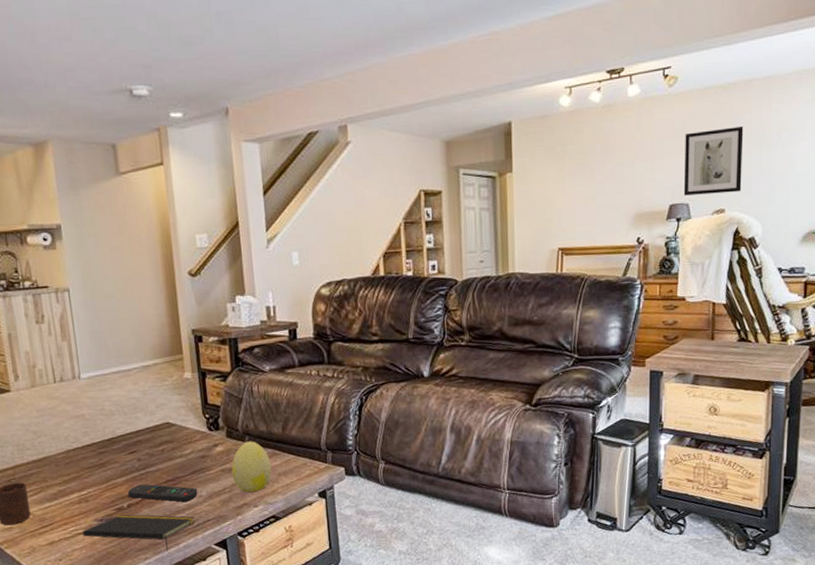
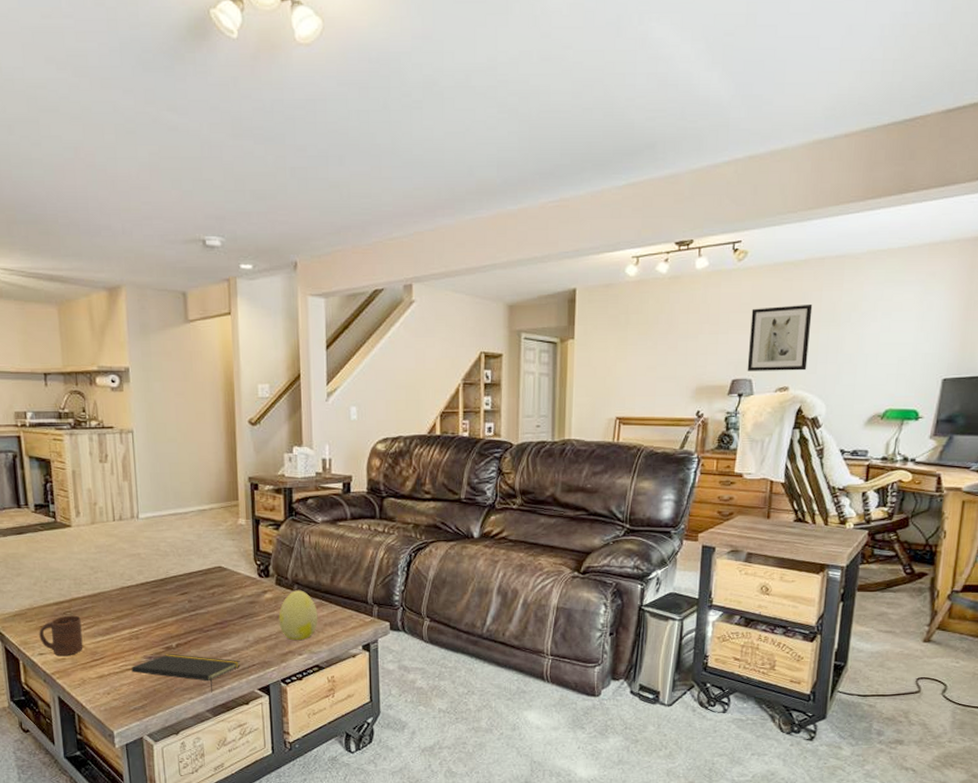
remote control: present [127,484,198,502] -> none [177,625,245,645]

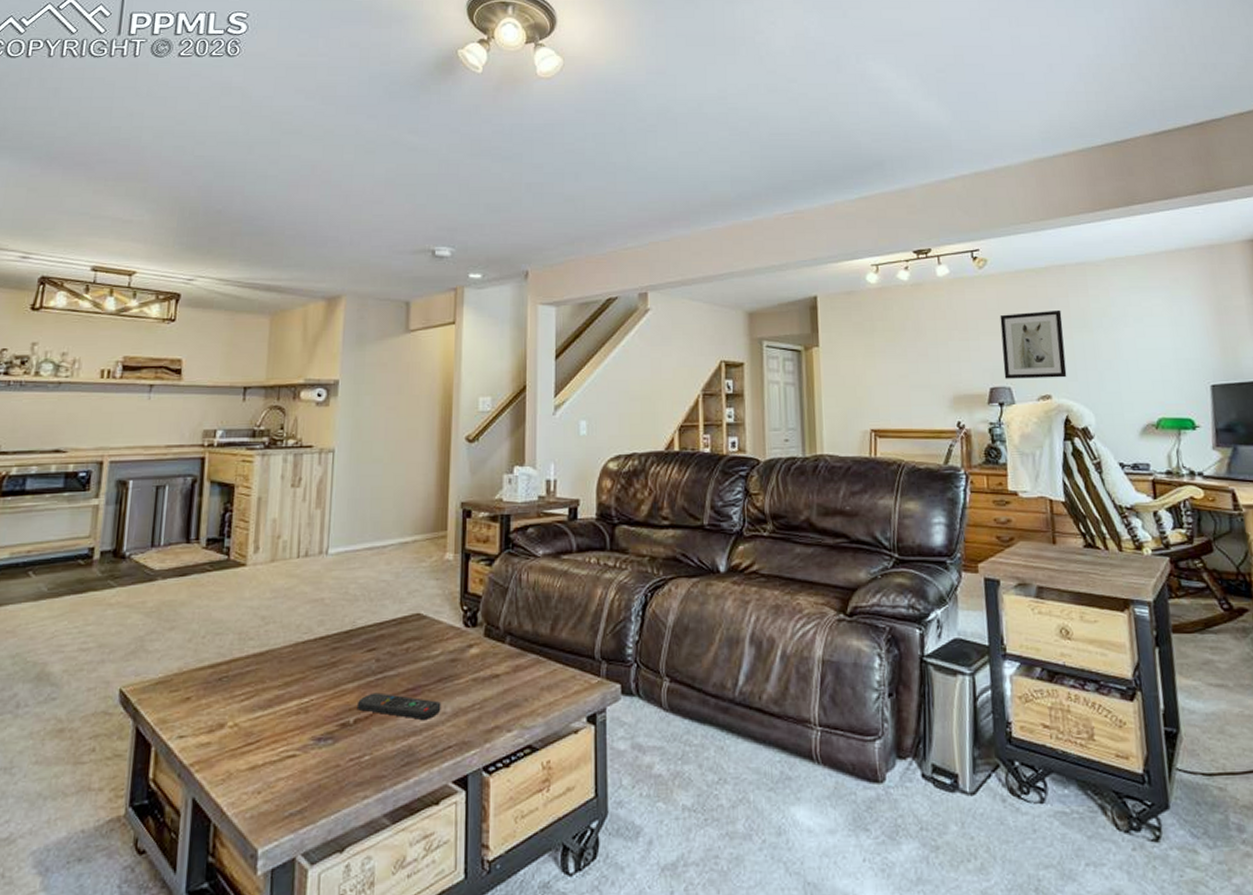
cup: present [39,615,83,657] -> none [183,681,239,740]
notepad: present [131,653,240,693] -> none [293,732,433,788]
remote control: none [177,625,245,645] -> present [356,692,441,720]
decorative egg: present [278,590,318,640] -> none [485,643,533,710]

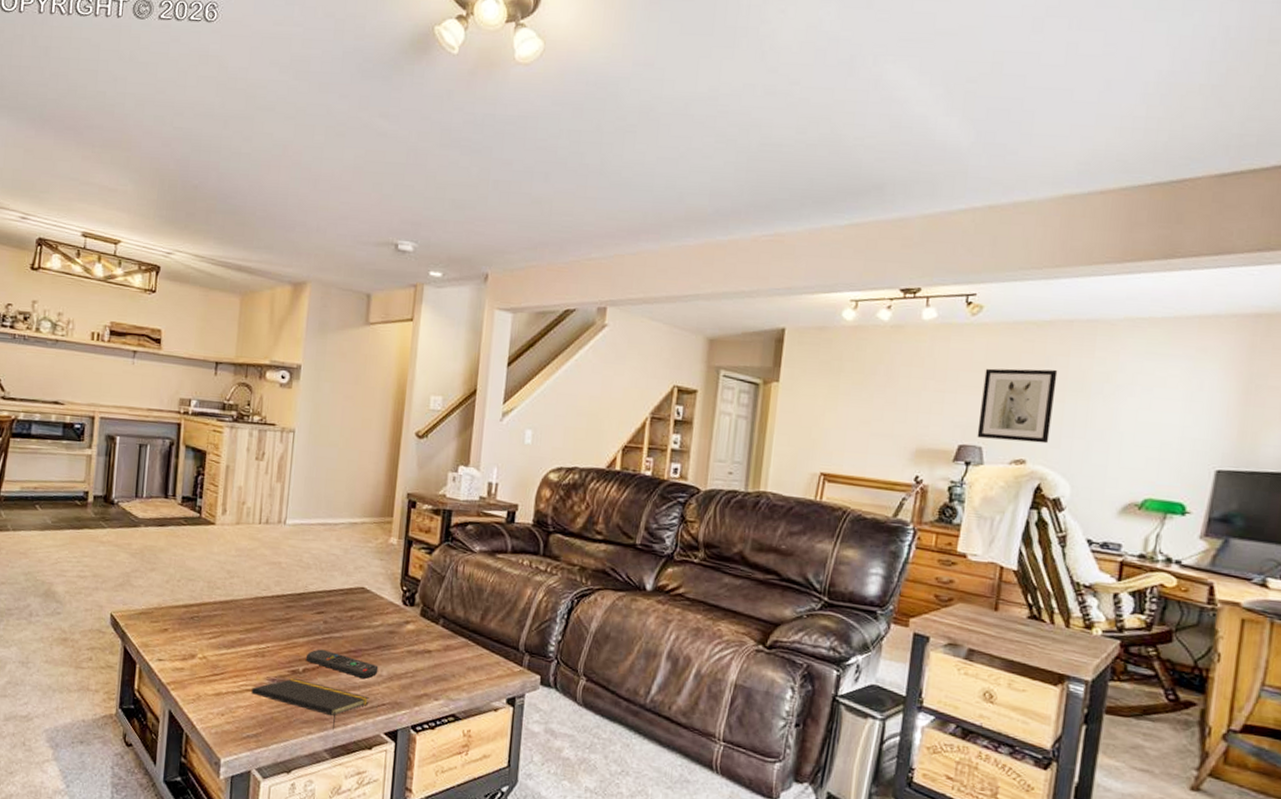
notepad: none [293,732,433,788] -> present [251,677,369,730]

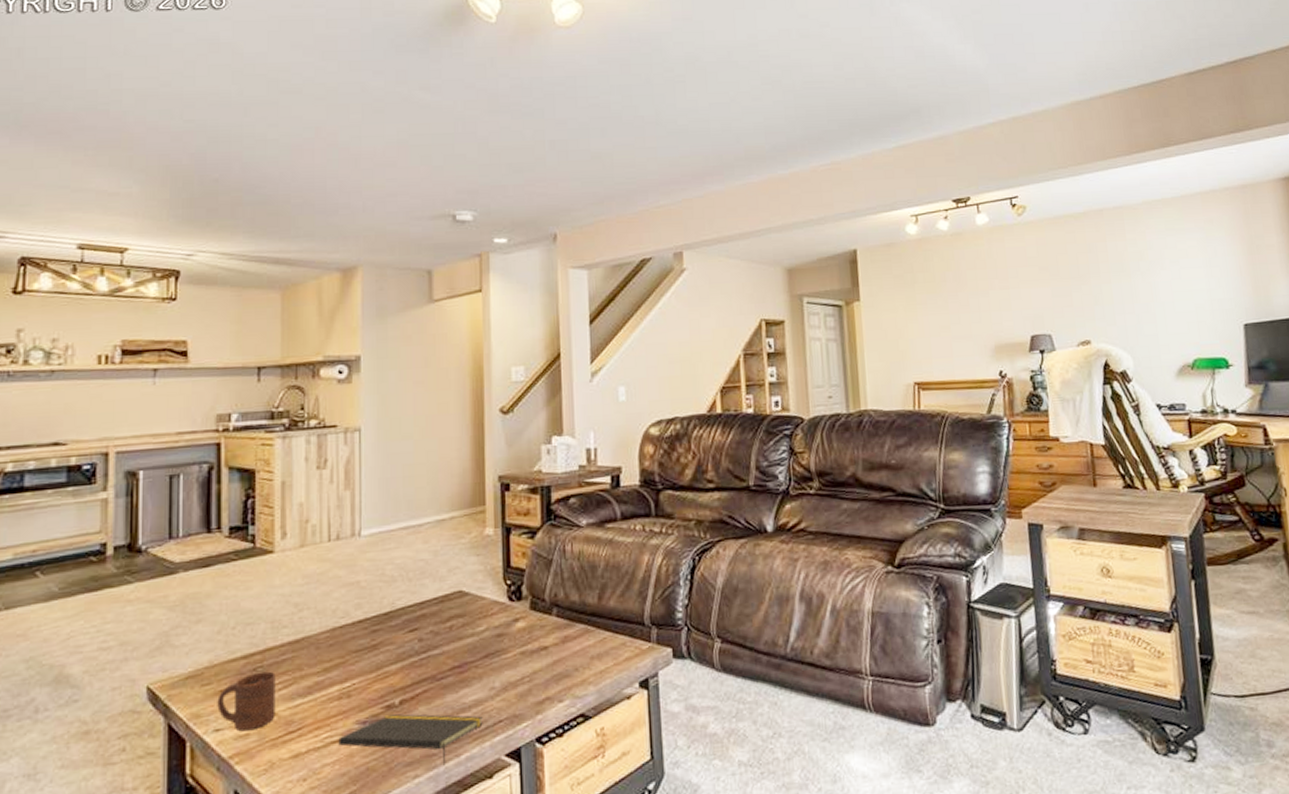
cup: none [161,620,208,666] -> present [217,671,276,732]
remote control: present [305,649,379,679] -> none [401,672,490,697]
wall art: present [977,368,1058,444] -> none [1039,256,1106,326]

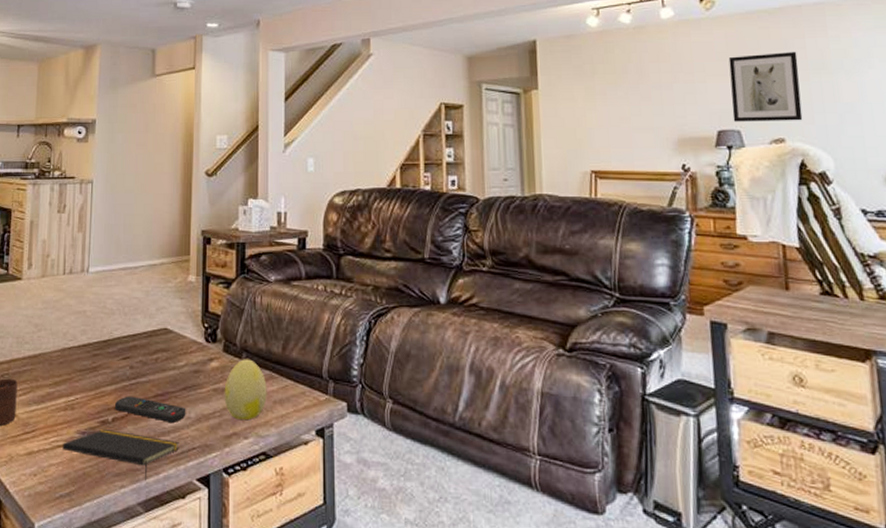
remote control: none [401,672,490,697] -> present [114,396,186,422]
decorative egg: none [533,614,583,682] -> present [224,359,267,419]
wall art: none [1039,256,1106,326] -> present [728,52,803,122]

